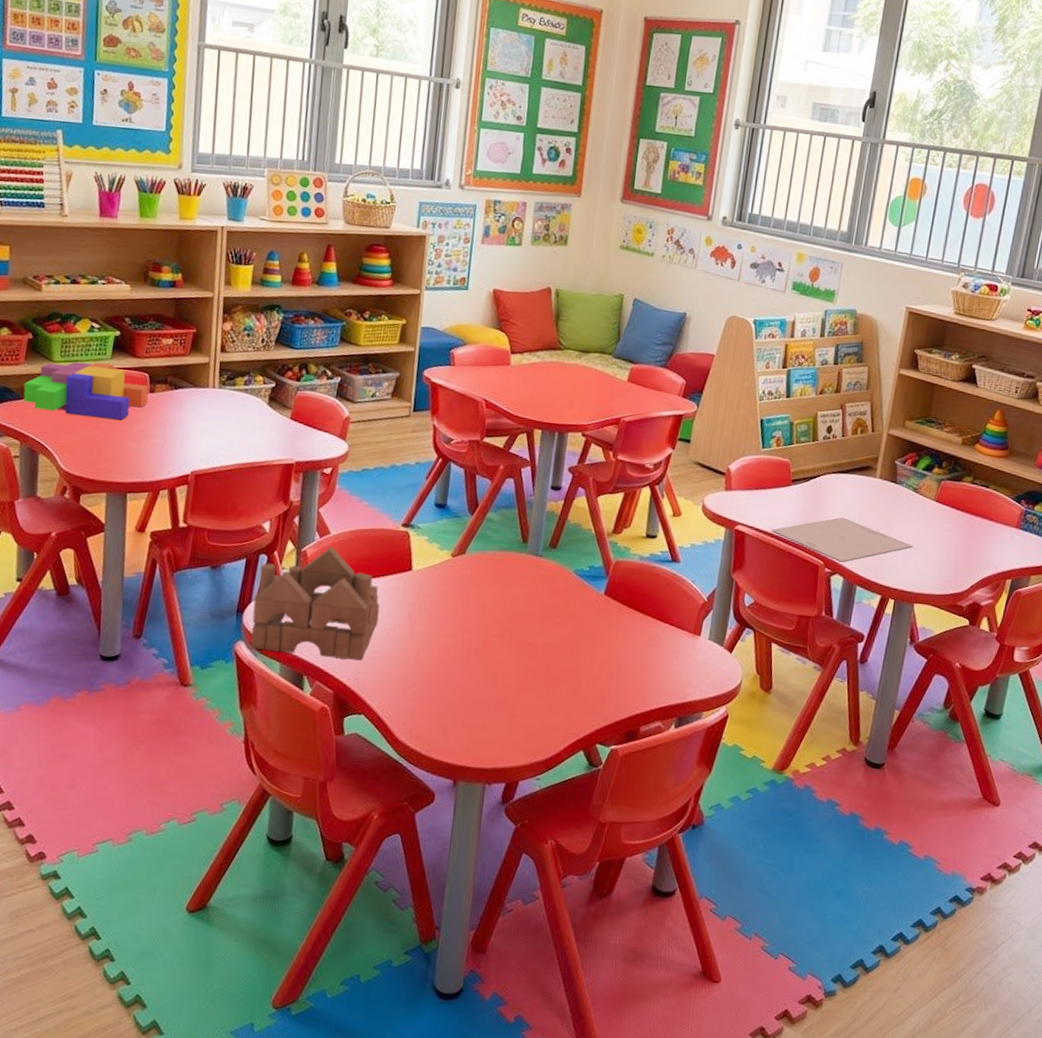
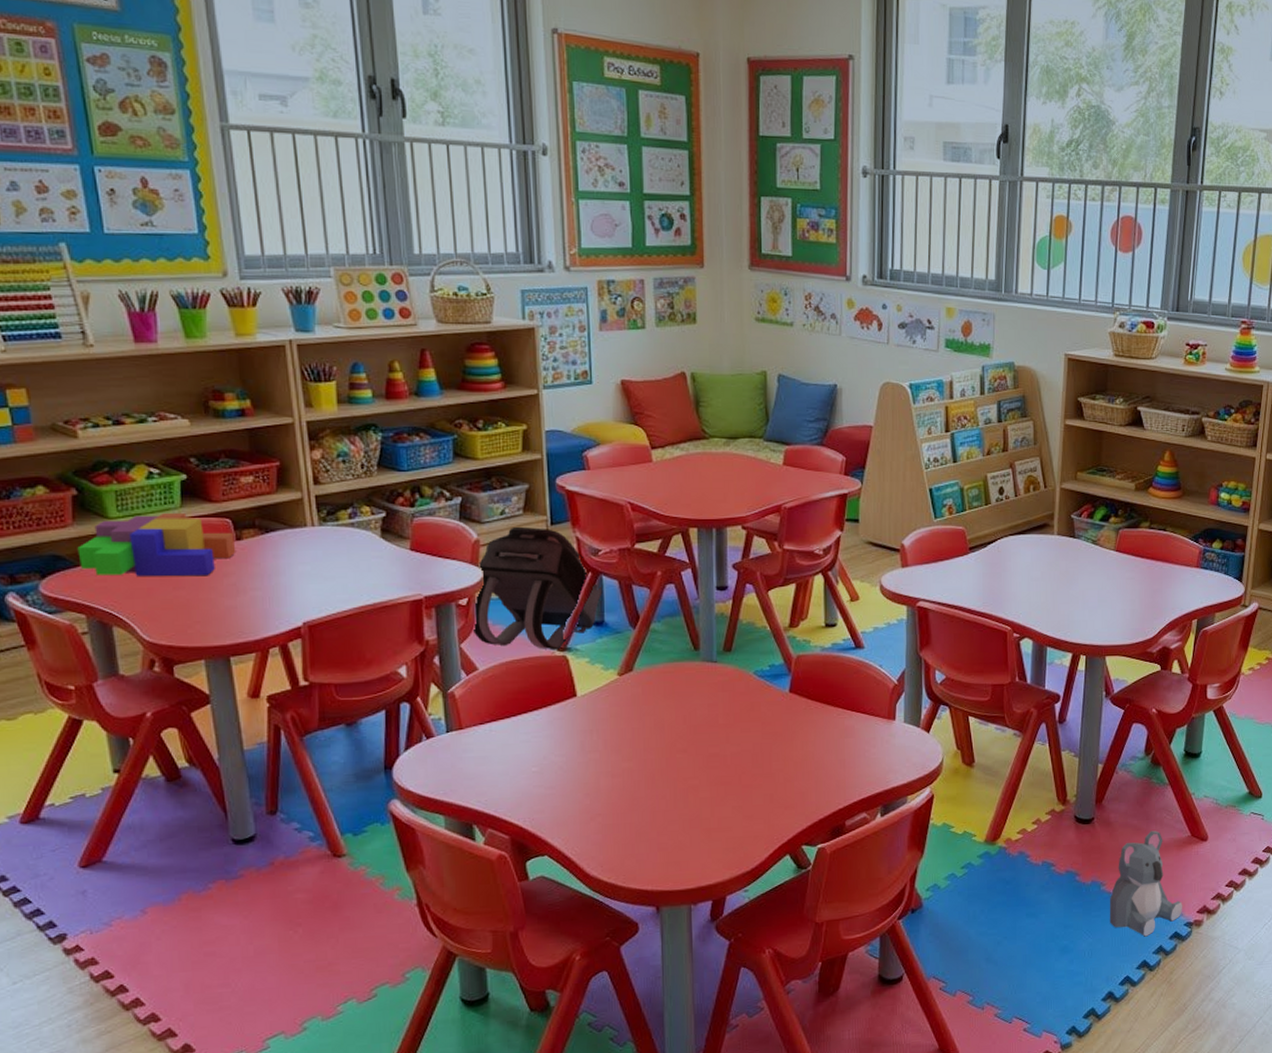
toy building blocks: present [250,546,380,660] -> none [402,682,547,806]
backpack: none [330,409,450,525] -> present [471,526,603,650]
paper: present [771,517,913,562] -> none [954,579,1098,625]
stuffed animal: none [888,786,967,895] -> present [1109,830,1183,937]

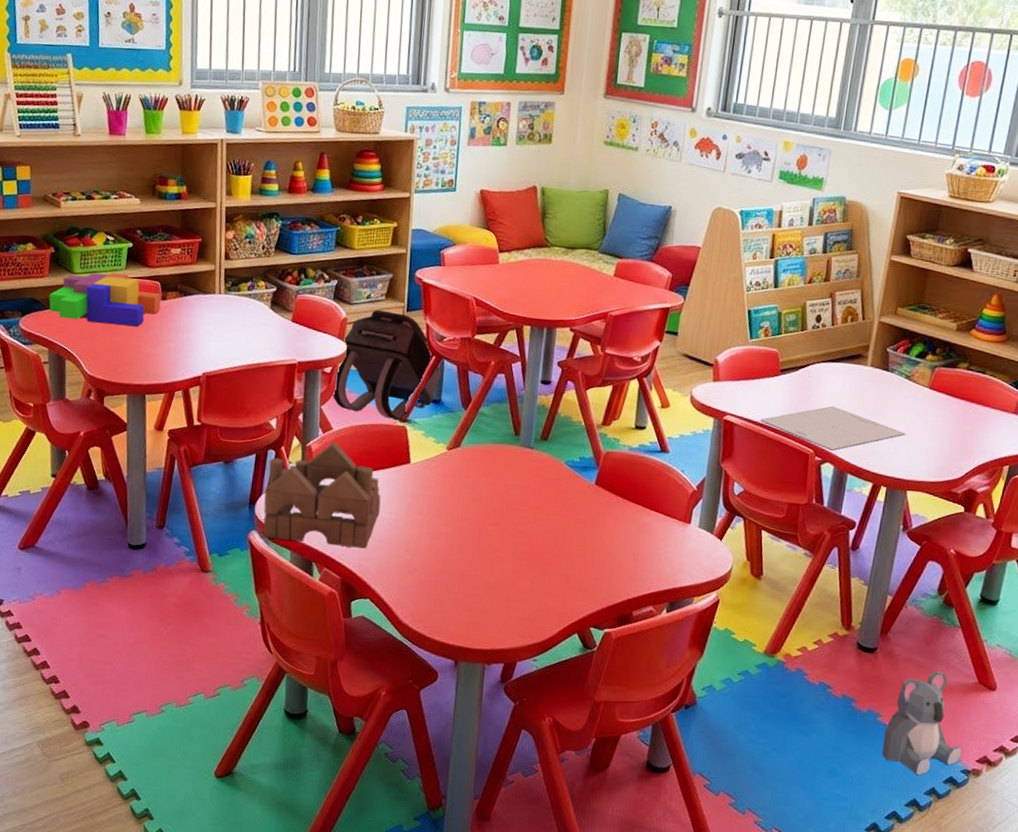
toy building blocks: none [402,682,547,806] -> present [263,441,381,548]
paper: none [954,579,1098,625] -> present [760,405,905,451]

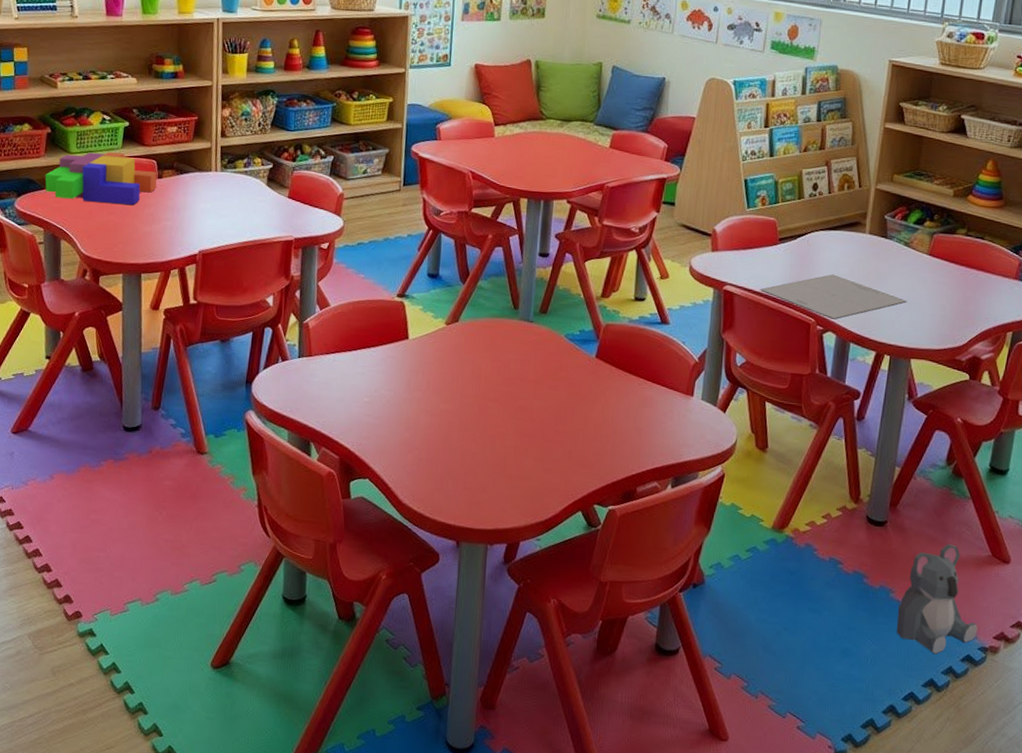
toy building blocks: present [263,441,381,548] -> none [260,317,379,426]
backpack: present [331,309,443,421] -> none [328,184,441,296]

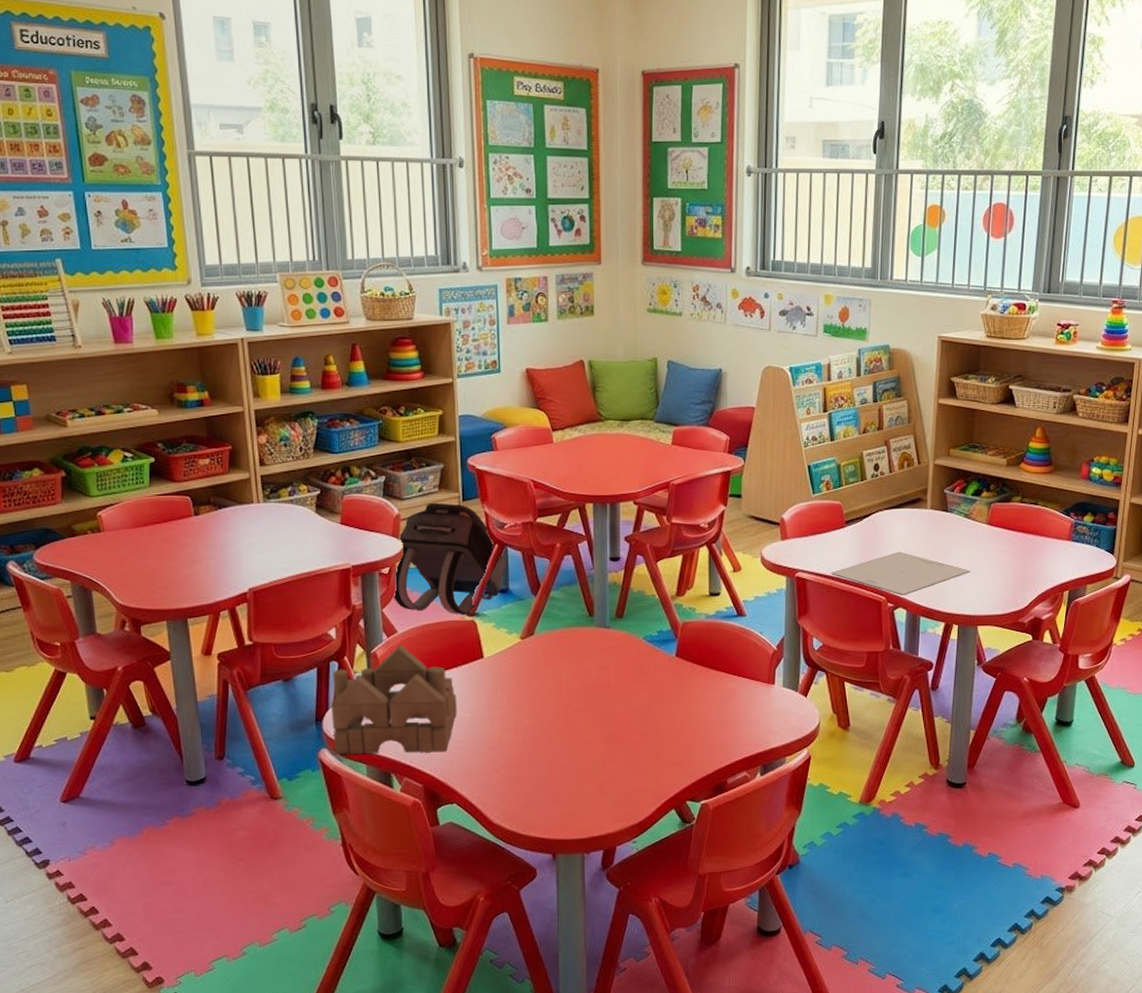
toy blocks: present [45,152,157,205] -> none [65,492,194,547]
toy building blocks: none [260,317,379,426] -> present [330,644,457,755]
backpack: none [328,184,441,296] -> present [392,502,508,615]
stuffed animal: present [896,544,978,654] -> none [981,796,1055,900]

